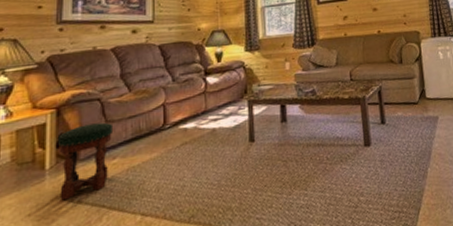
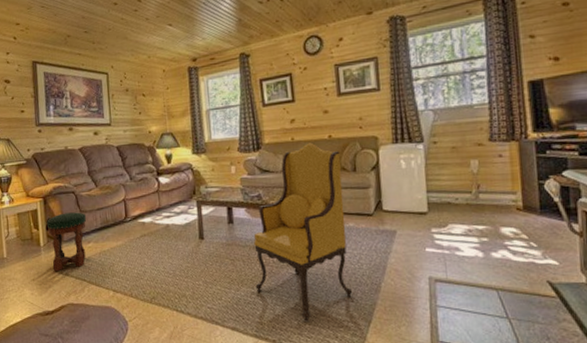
armchair: none [308,37,403,218] -> present [254,142,353,321]

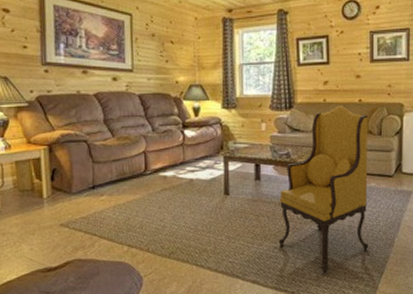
stool: present [47,212,87,272] -> none [52,162,100,226]

